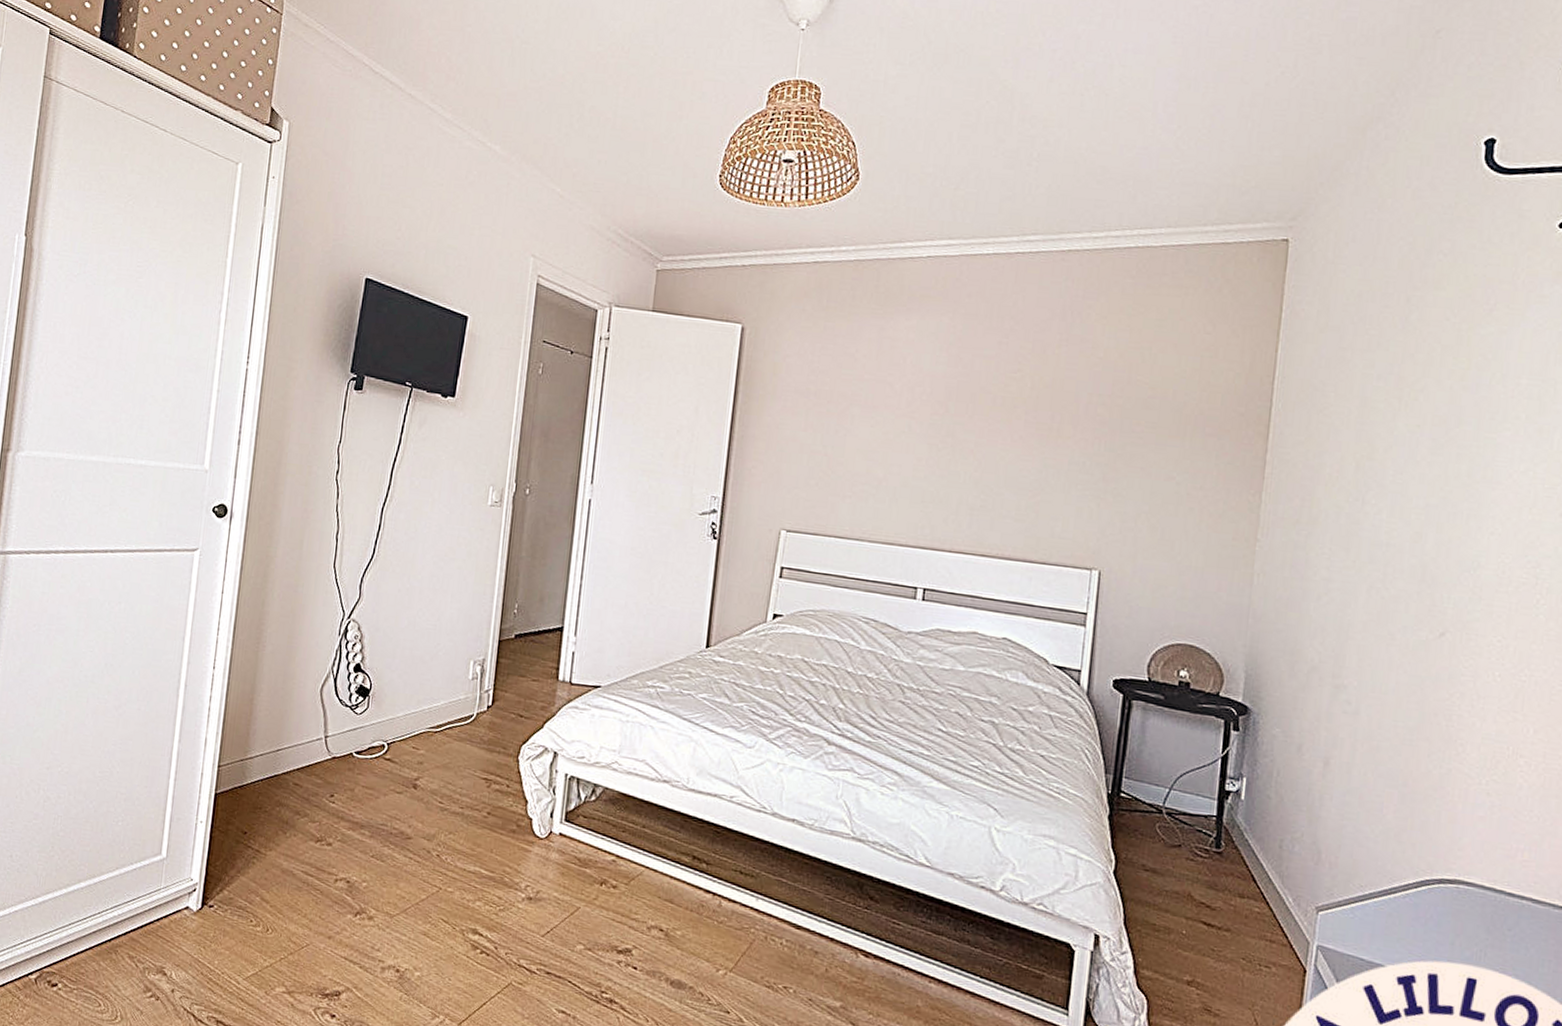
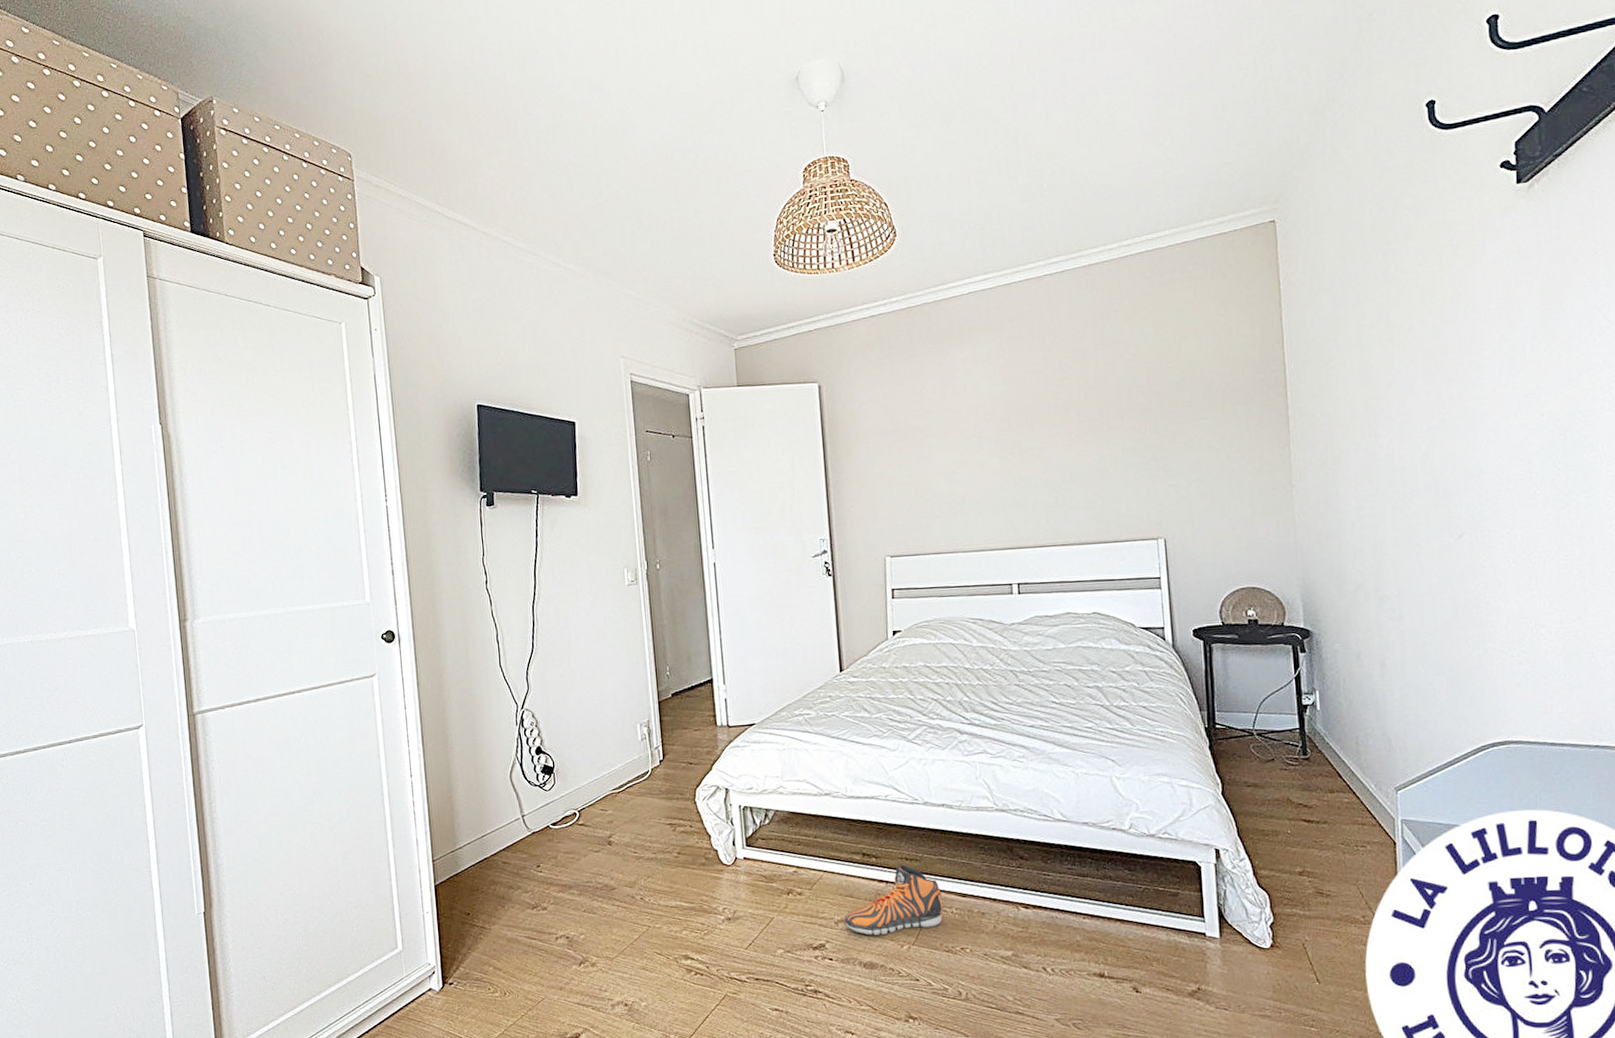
sneaker: none [658,878,774,956] -> present [844,865,943,935]

